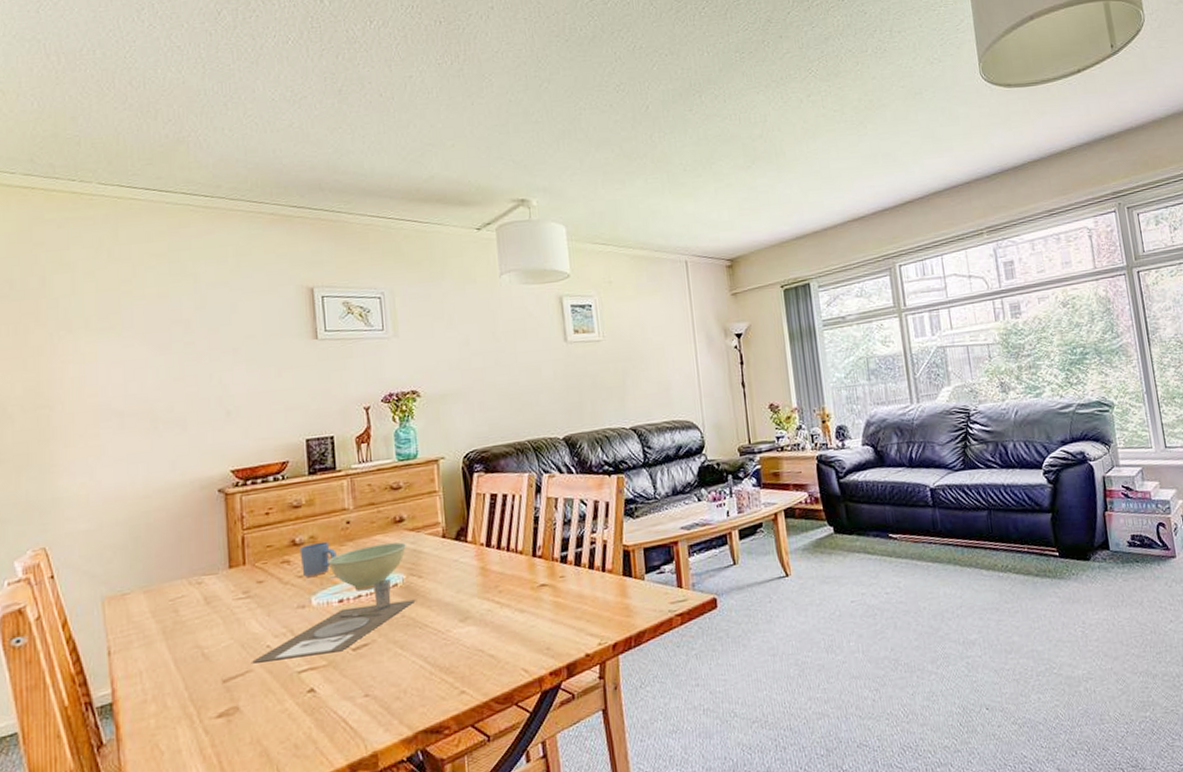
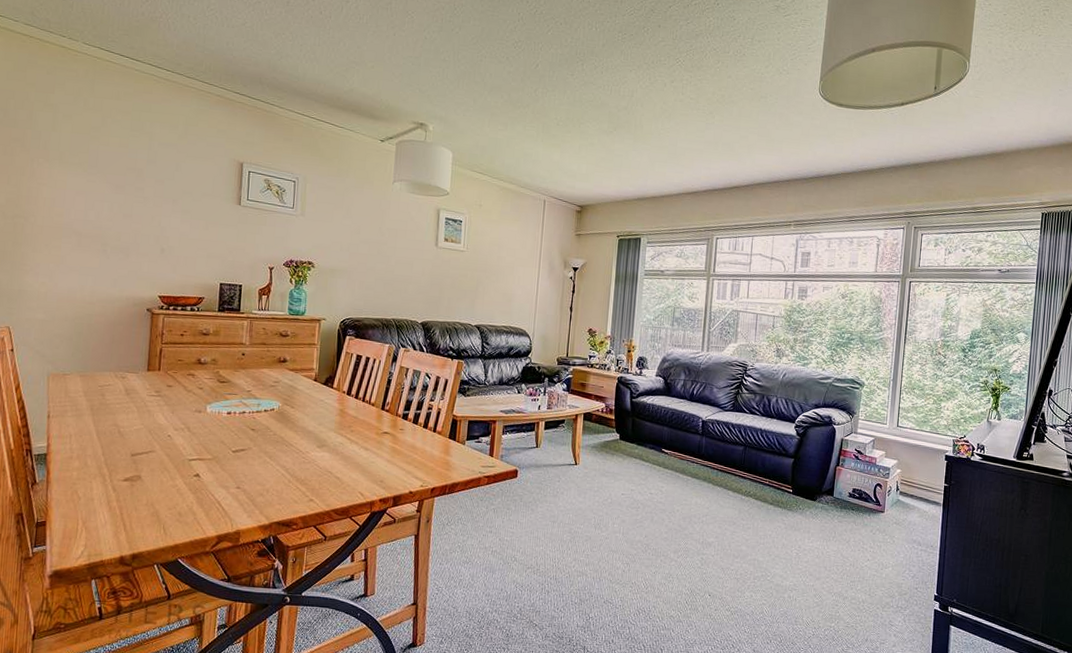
place setting: present [252,580,416,664] -> none [155,404,286,450]
mug: present [299,541,337,577] -> none [202,364,231,390]
bowl: present [328,542,406,591] -> none [223,375,285,409]

